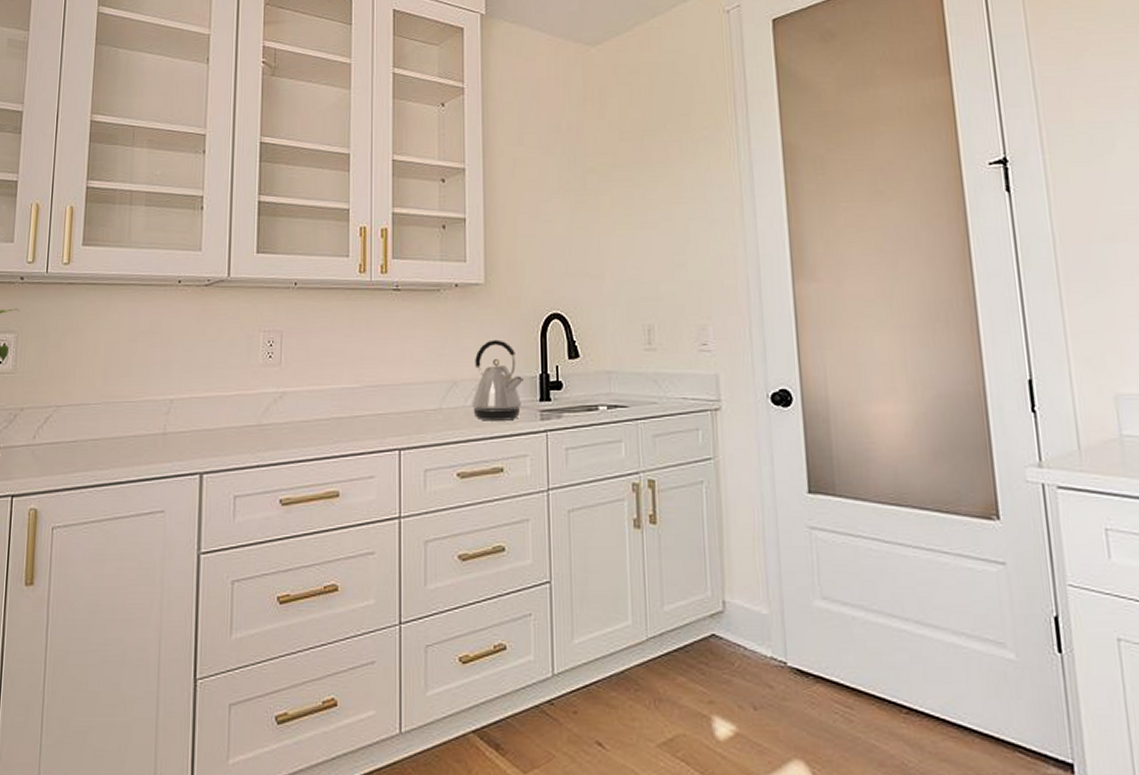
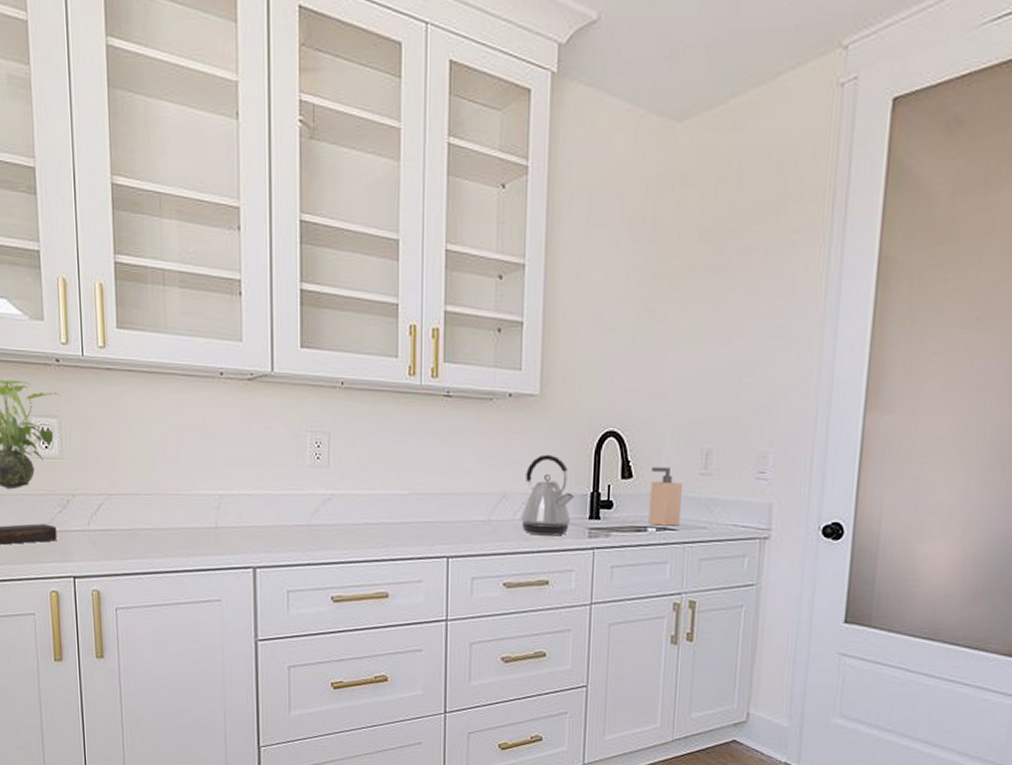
soap dispenser: none [597,344,630,403] -> present [648,466,684,526]

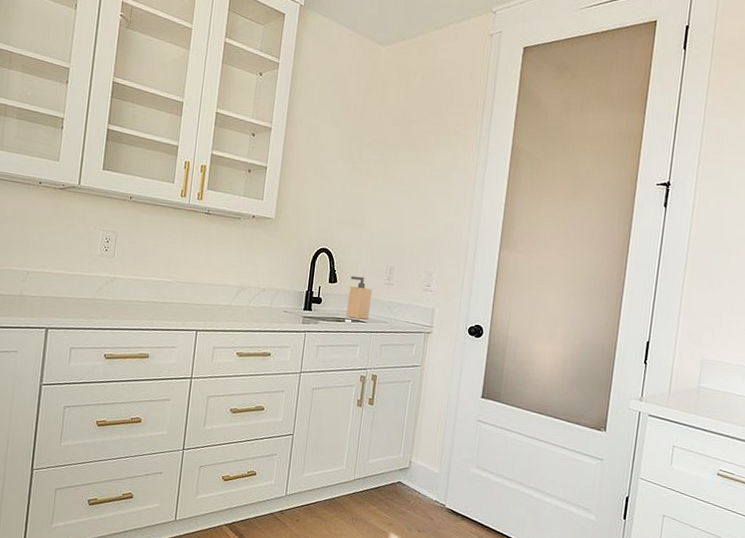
kettle: present [520,454,574,536] -> none [253,261,294,321]

